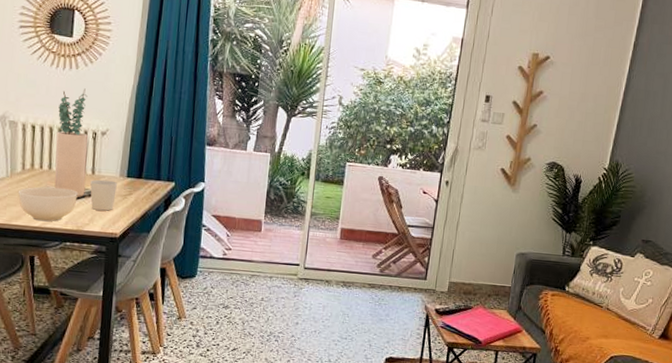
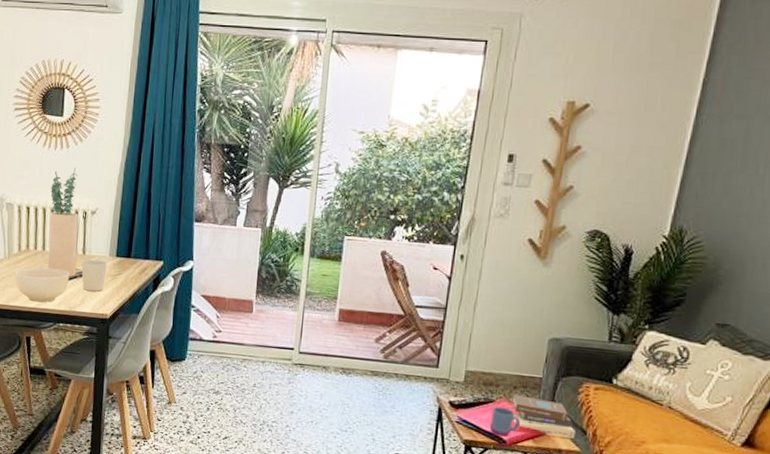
mug: none [469,312,493,339] -> present [490,406,520,438]
books: none [484,302,537,338] -> present [508,394,575,439]

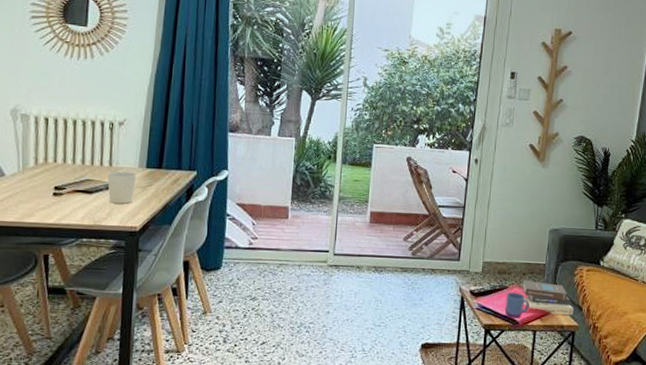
bowl: present [15,268,70,303] -> none [30,181,95,218]
vase: present [48,167,79,278] -> none [69,78,105,191]

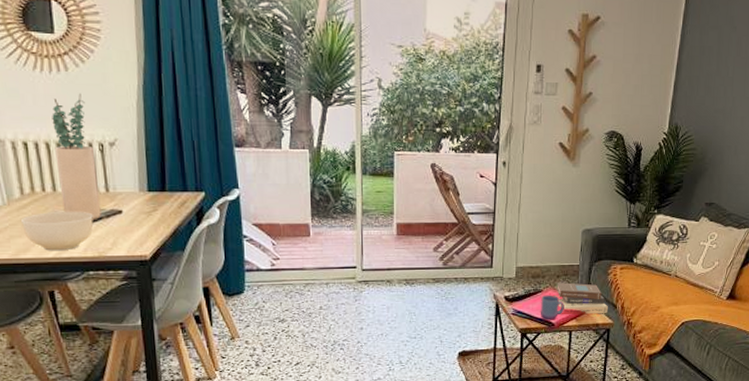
bowl: none [30,181,95,218] -> present [20,211,94,251]
vase: none [69,78,105,191] -> present [52,93,102,220]
dixie cup: present [107,171,136,204] -> none [105,197,138,232]

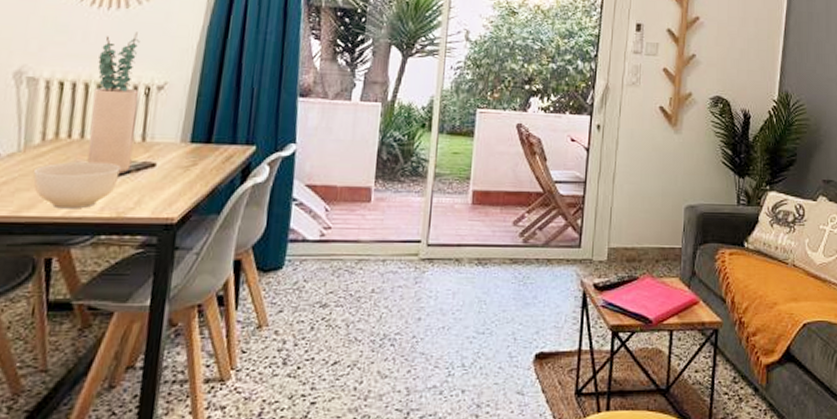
mug: present [541,295,564,322] -> none [636,283,664,317]
books: present [554,282,608,315] -> none [652,269,716,310]

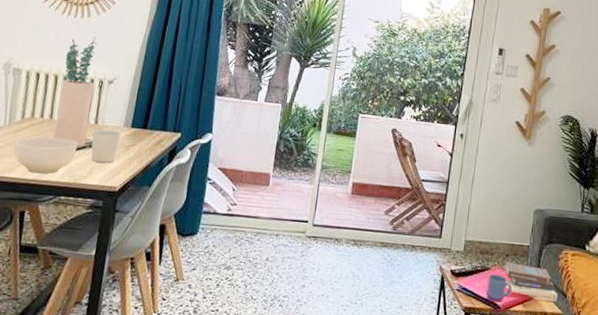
dixie cup: none [138,148,177,189] -> present [91,129,121,163]
mug: none [636,283,664,317] -> present [486,273,512,304]
books: none [652,269,716,310] -> present [502,262,558,302]

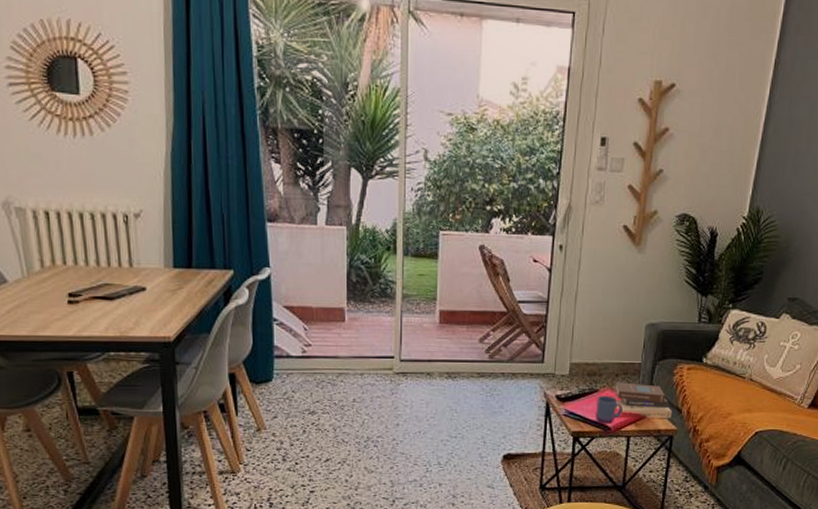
bowl: present [14,137,78,174] -> none [40,286,116,329]
vase: present [53,36,97,149] -> none [75,160,124,297]
dixie cup: present [91,129,121,163] -> none [128,273,163,311]

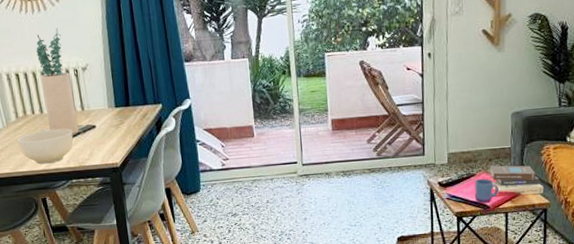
bowl: none [40,286,116,329] -> present [17,129,74,164]
vase: none [75,160,124,297] -> present [36,28,80,135]

